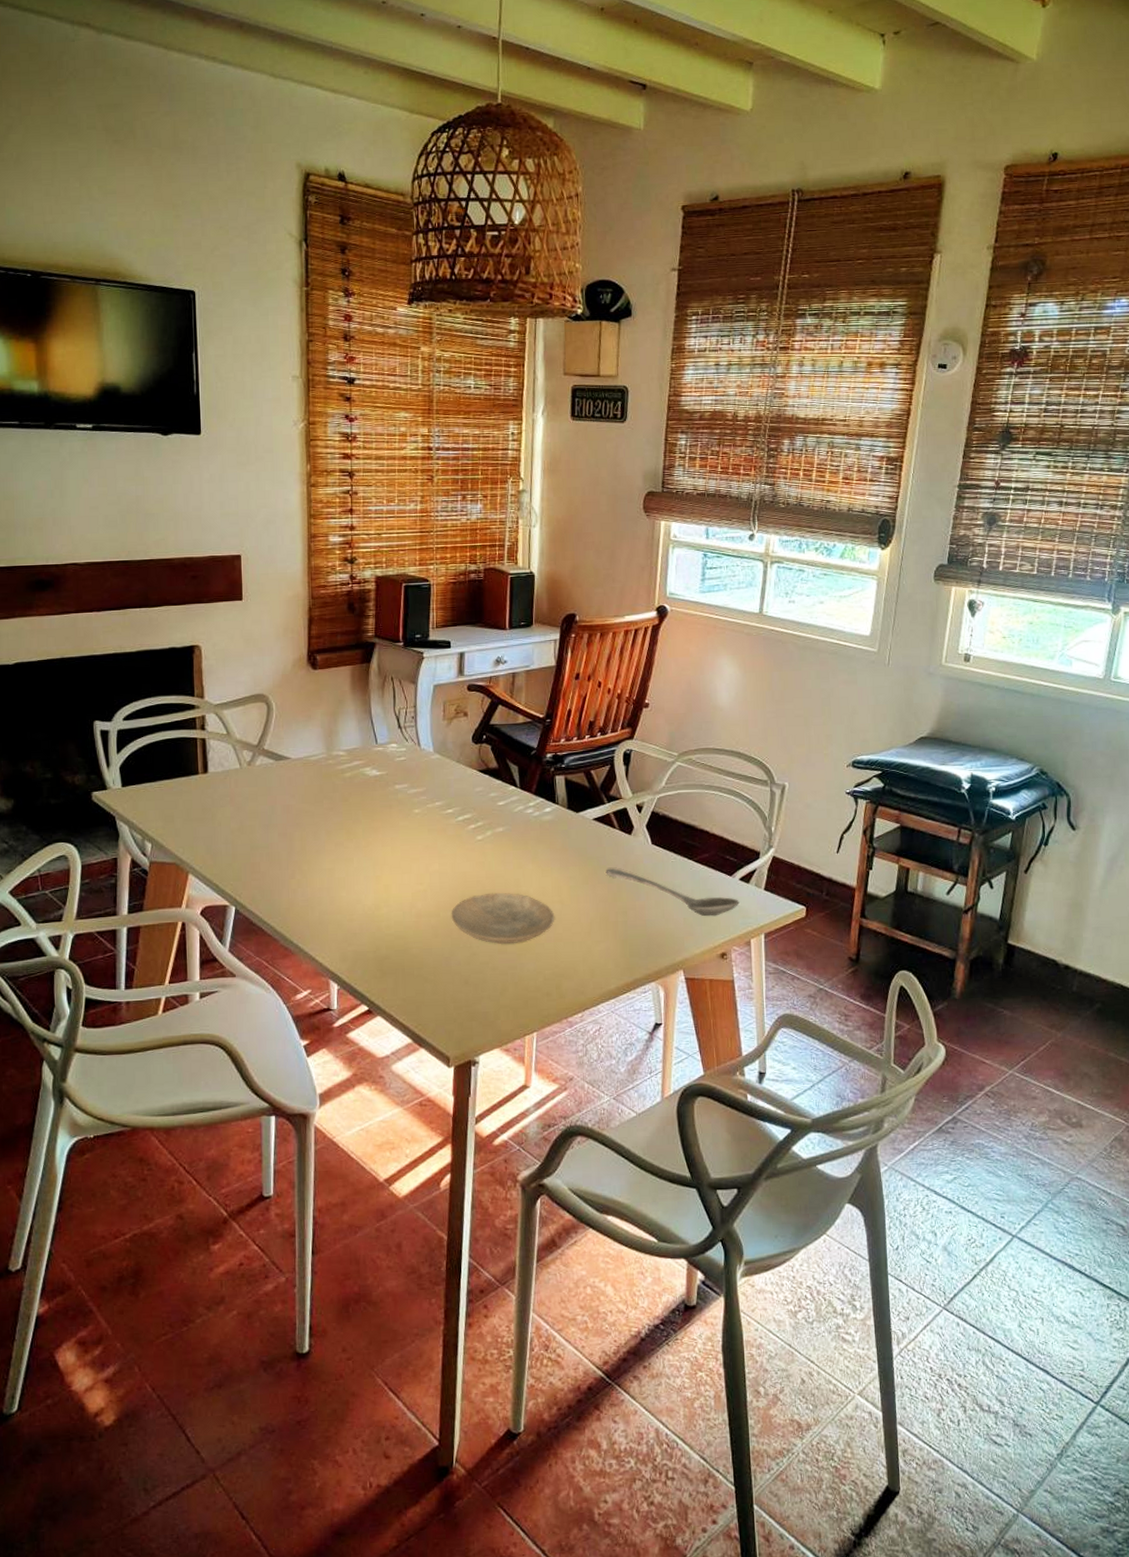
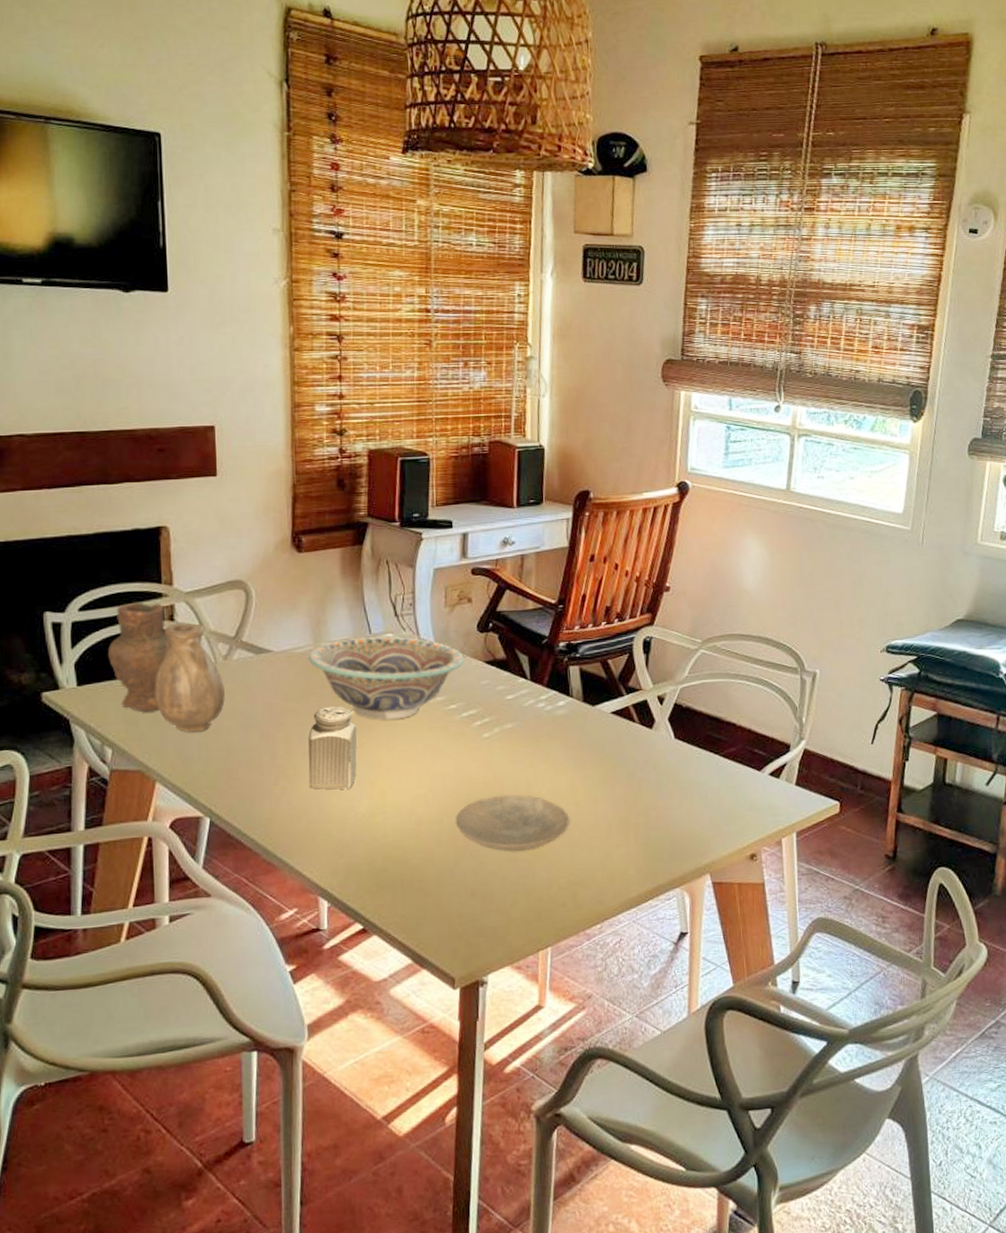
vase: none [148,712,249,830] -> present [108,602,225,733]
decorative bowl: none [321,746,460,822] -> present [308,636,464,720]
salt shaker: none [321,809,365,884] -> present [308,706,358,790]
stirrer: present [605,868,740,917] -> none [625,765,769,815]

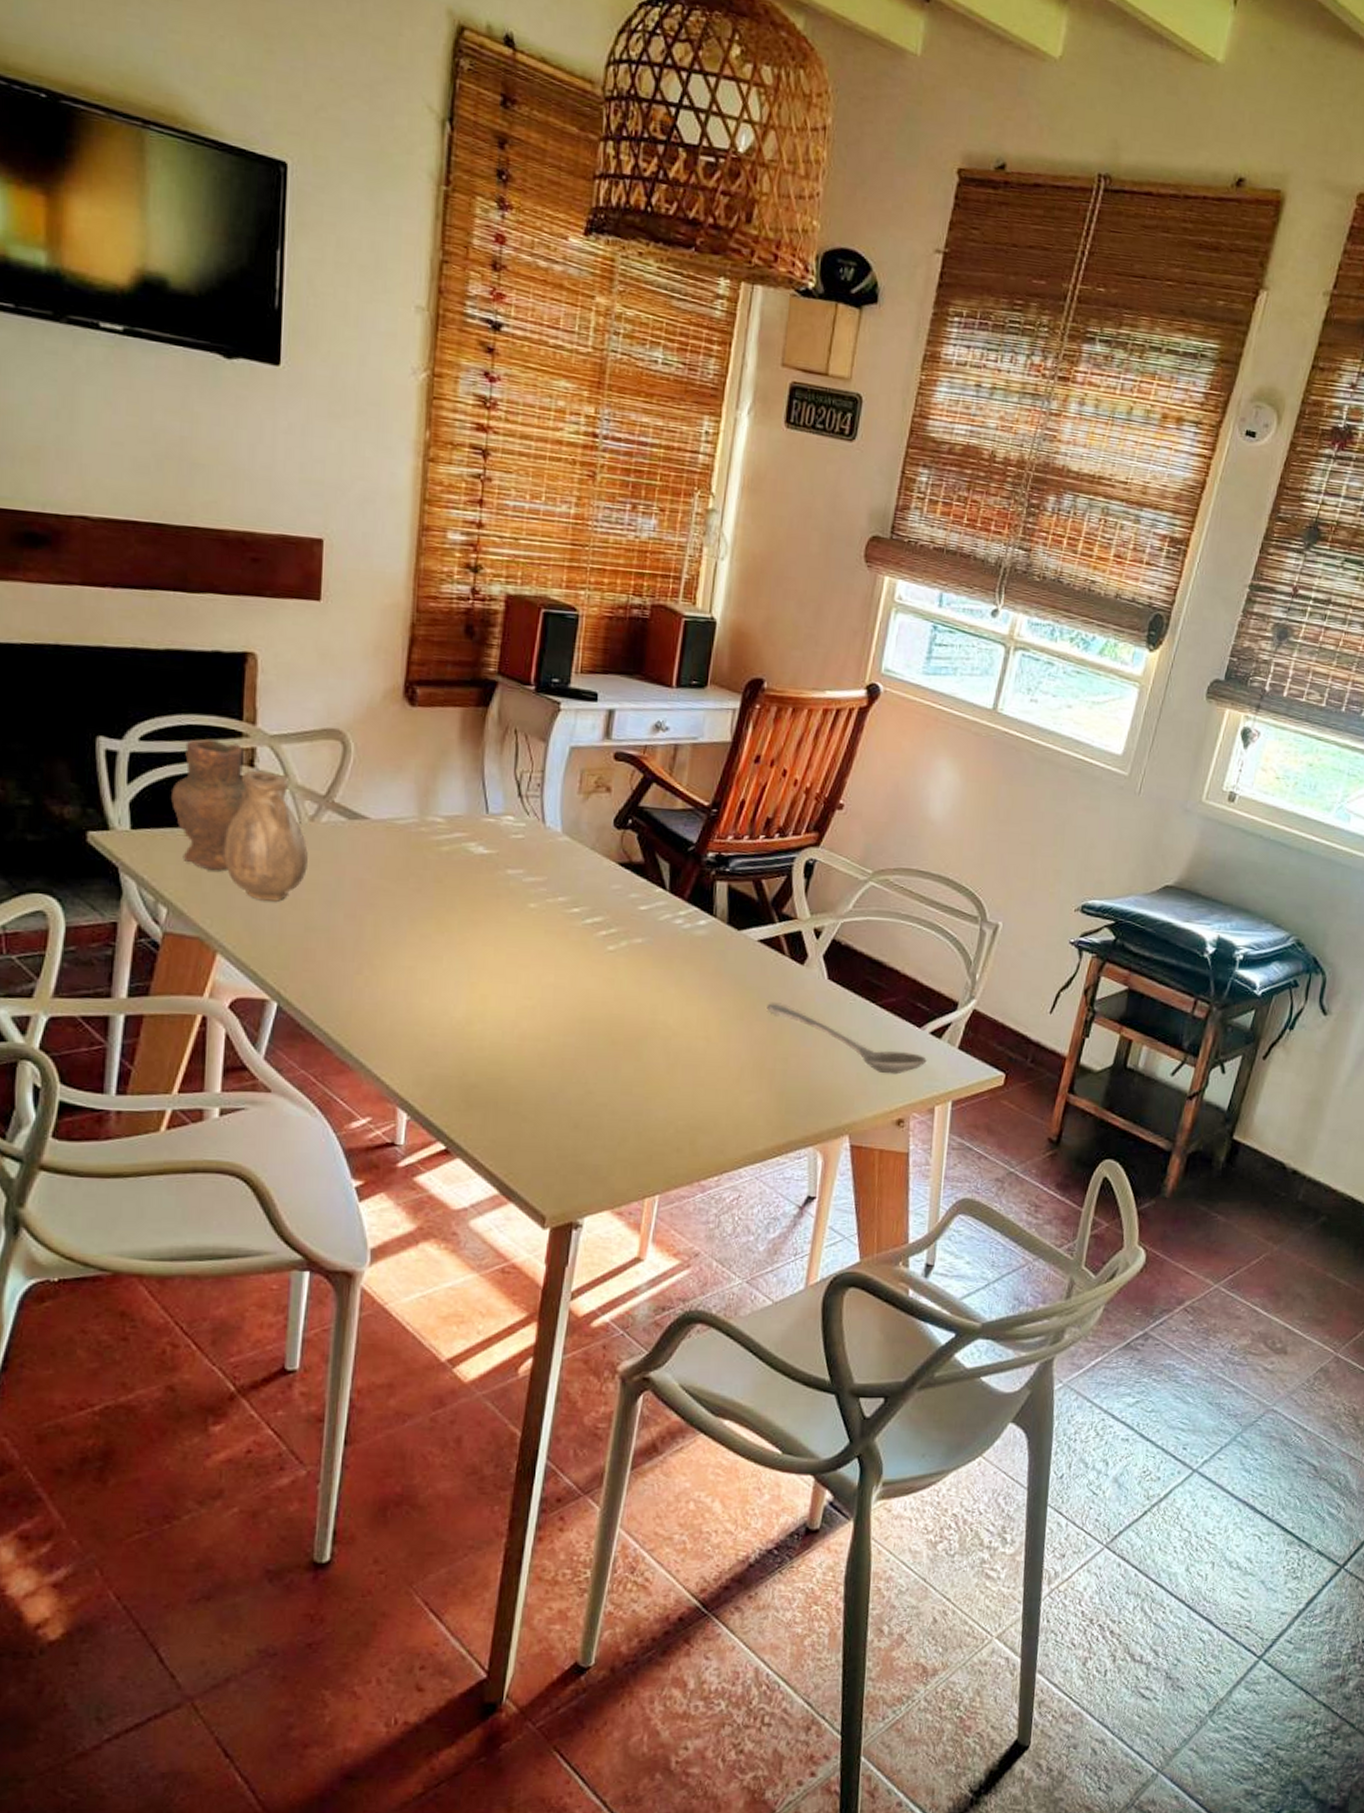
decorative bowl: present [308,636,464,720] -> none [410,815,595,917]
salt shaker: present [308,706,358,790] -> none [398,891,461,989]
plate: present [455,795,570,851] -> none [564,1019,697,1084]
stirrer: none [625,765,769,815] -> present [766,1003,927,1075]

